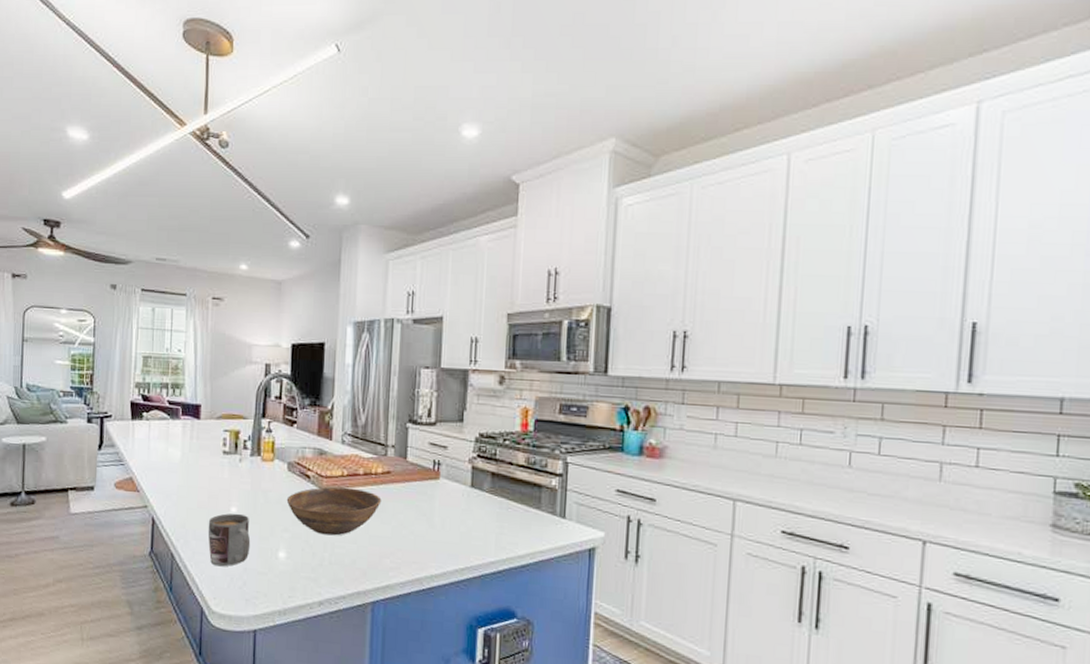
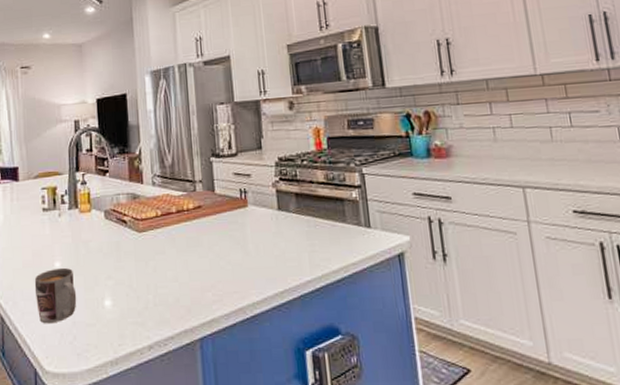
bowl: present [286,487,382,536] -> none [106,226,197,277]

